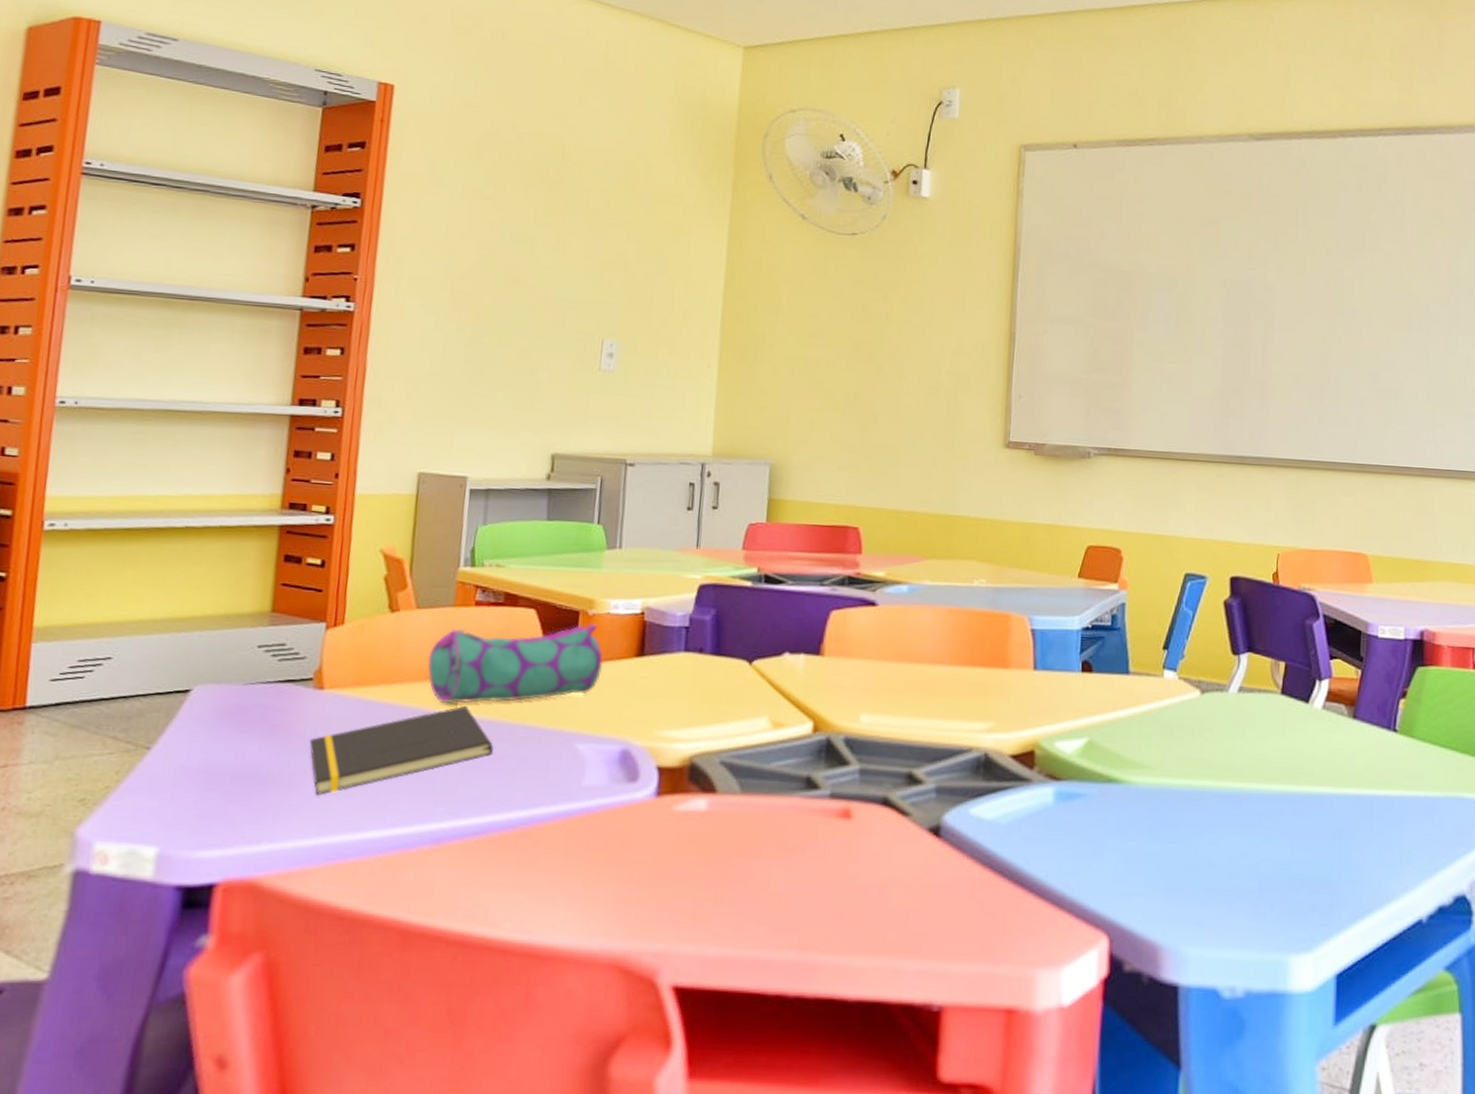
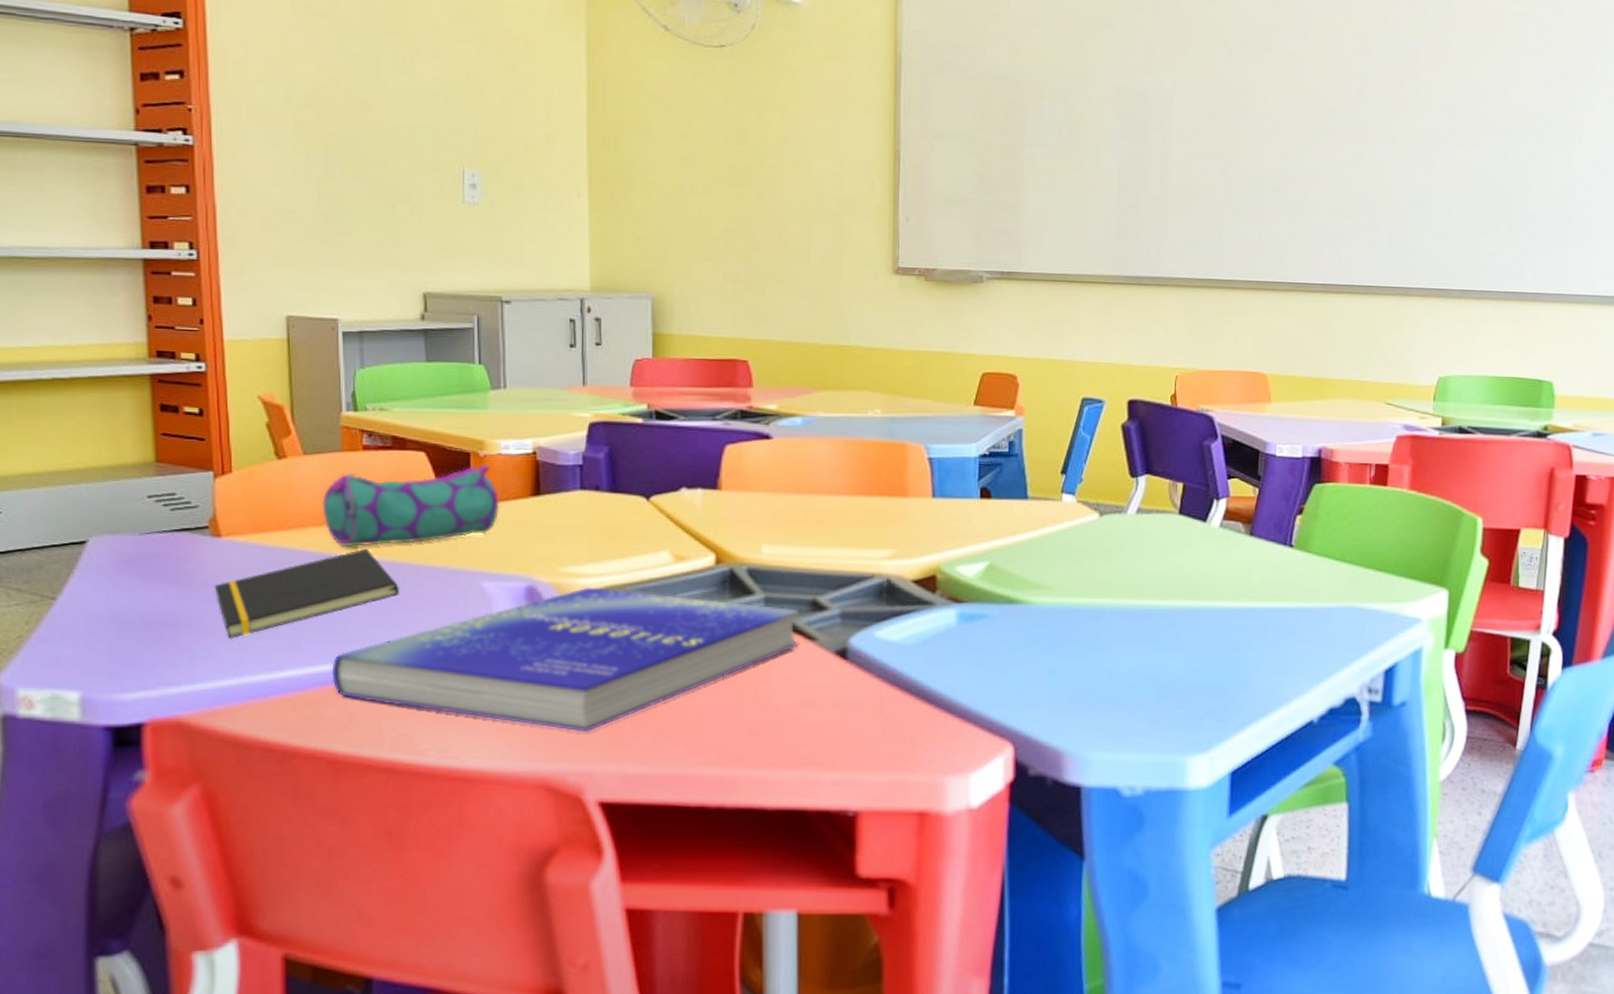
book: none [413,752,893,908] -> present [331,587,799,732]

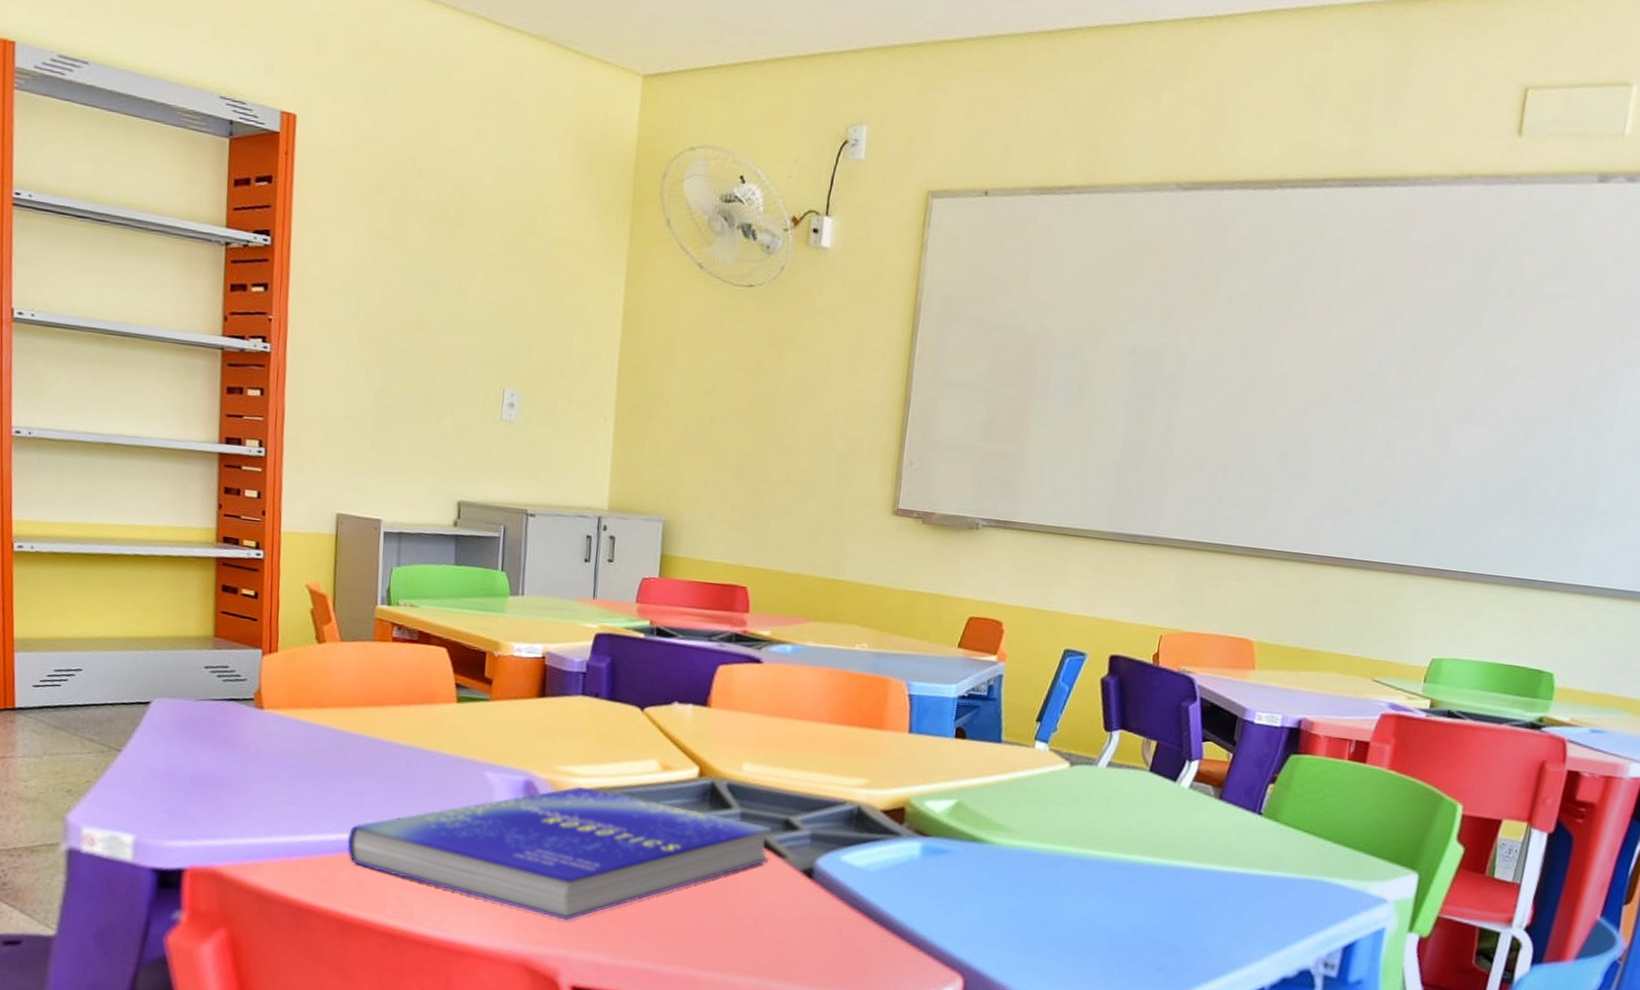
notepad: present [214,548,399,638] -> none [254,731,413,802]
pencil case: present [322,464,500,548] -> none [352,661,509,731]

